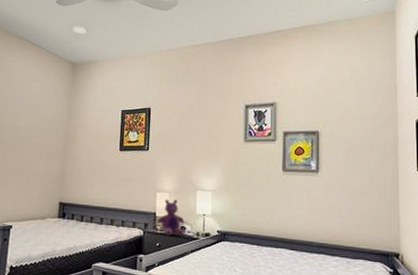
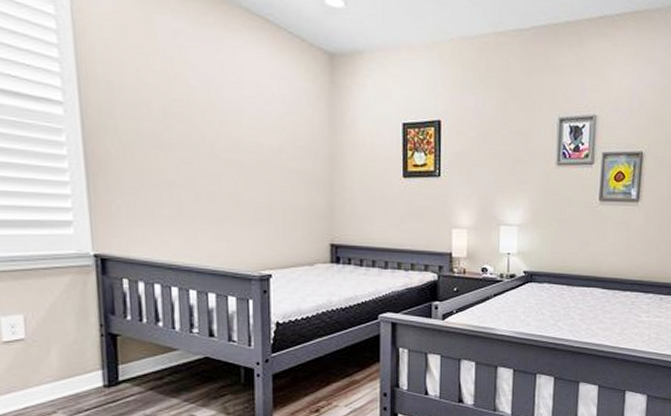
stuffed animal: present [157,199,185,237] -> none [454,236,487,280]

